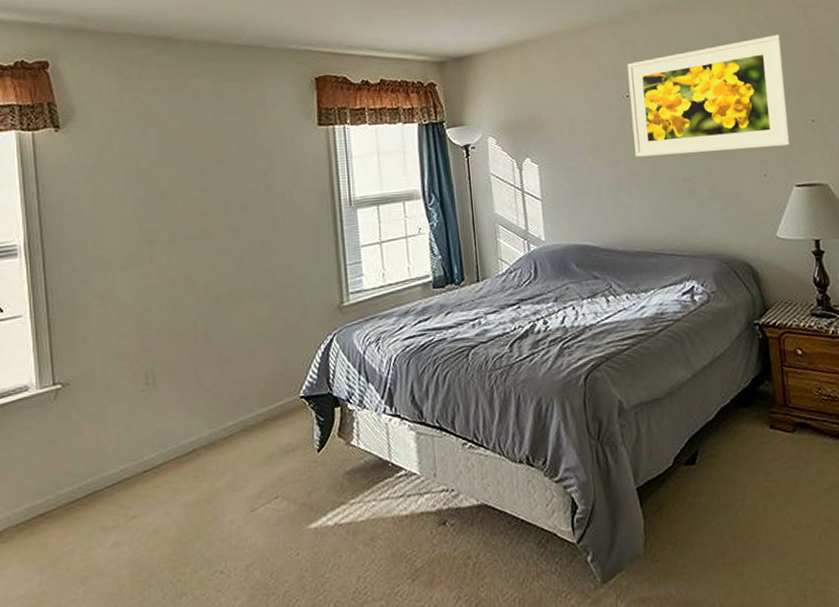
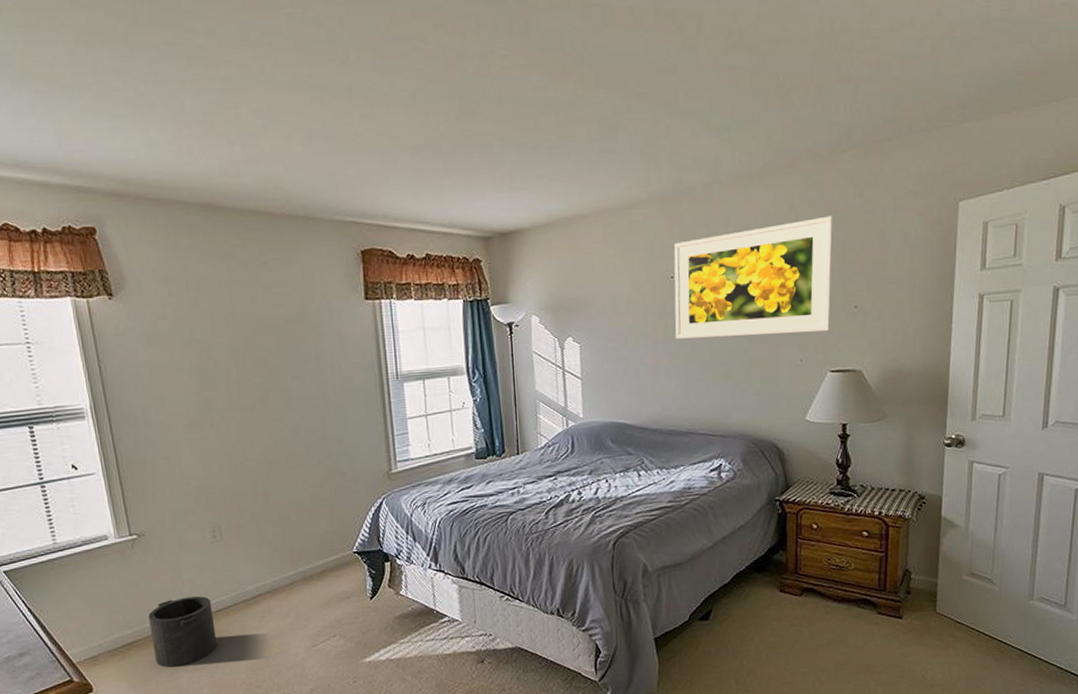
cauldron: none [66,454,142,544] -> present [149,596,217,668]

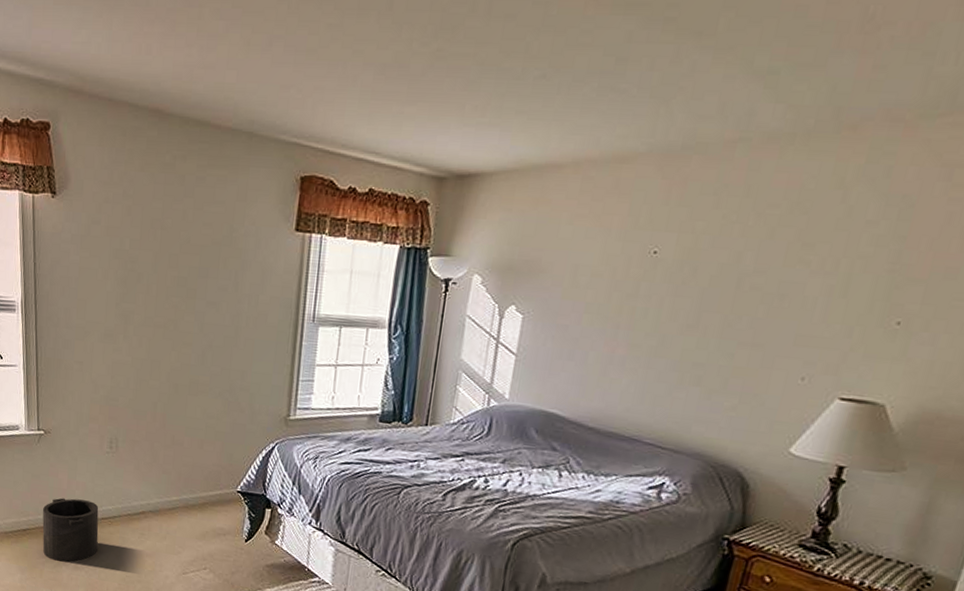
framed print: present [674,216,834,339] -> none [641,200,899,349]

